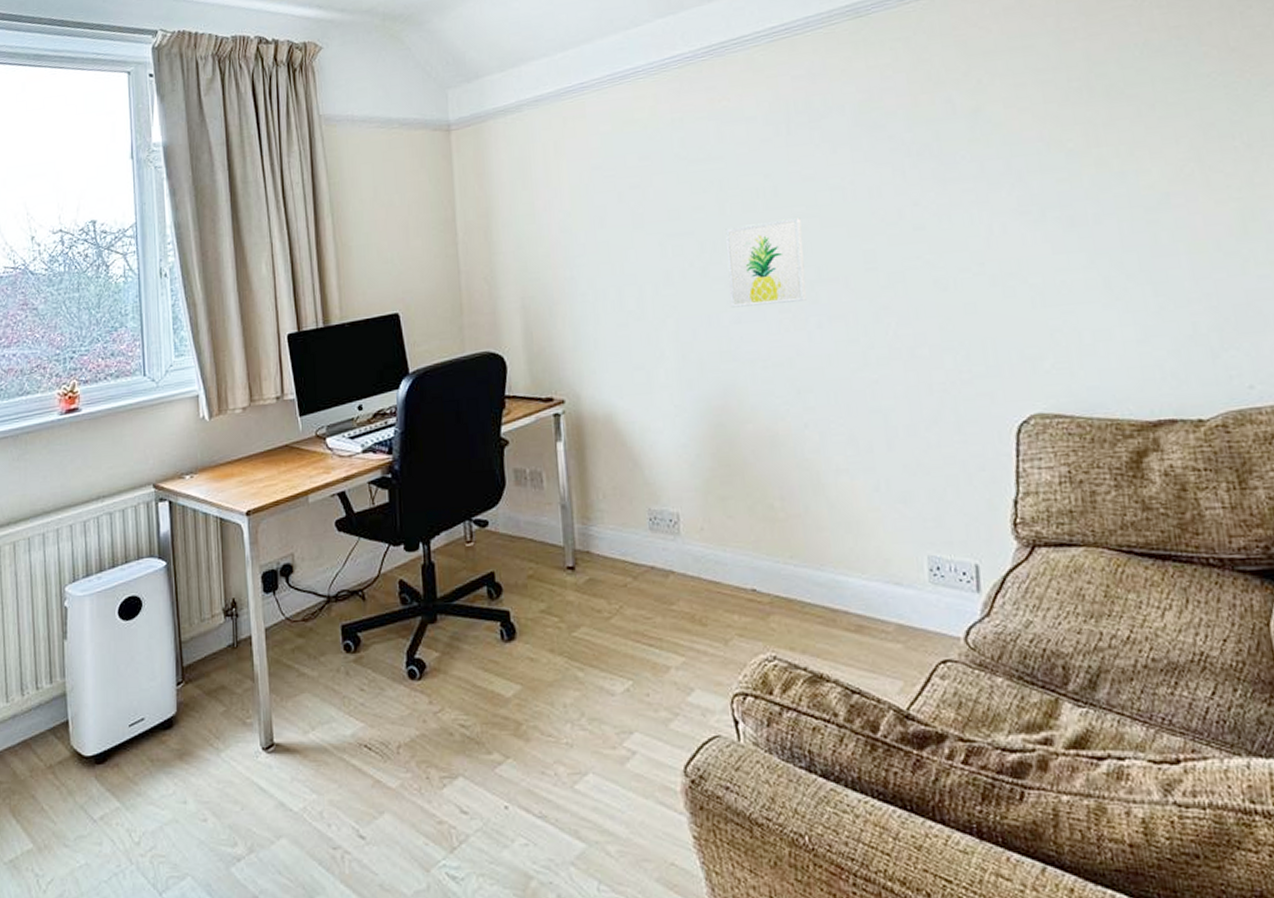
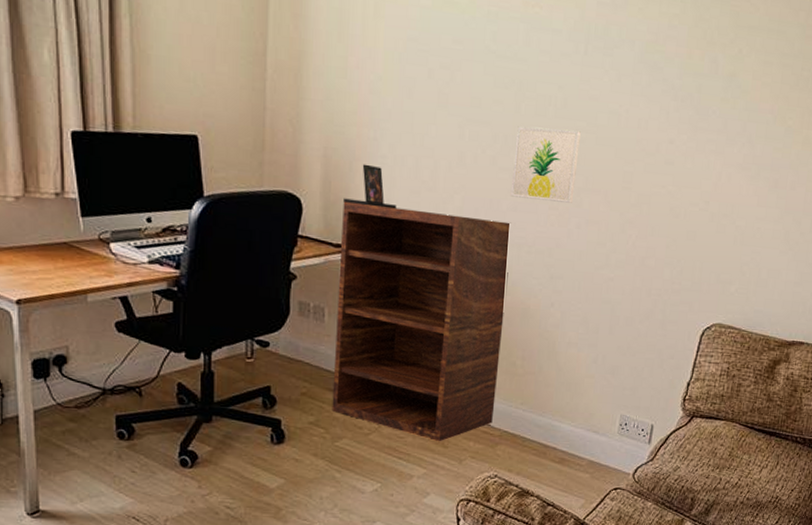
photo frame: none [547,306,605,352] -> present [343,164,397,209]
shelving unit: none [548,337,758,619] -> present [332,201,512,442]

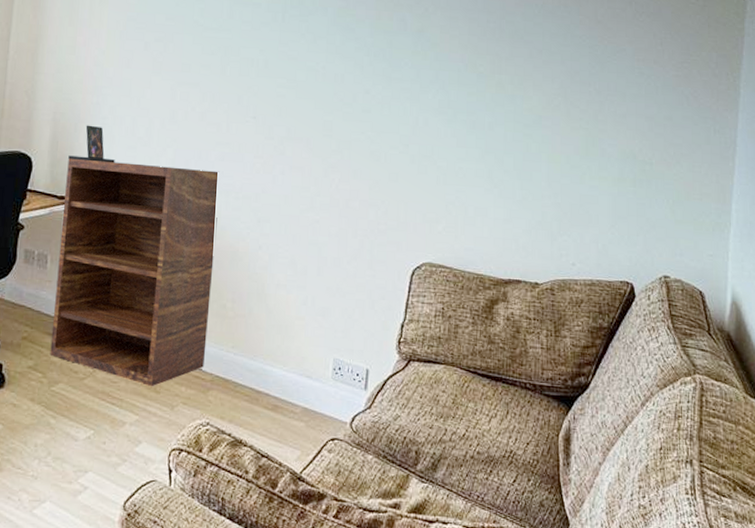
wall art: present [510,126,581,203] -> none [218,85,281,152]

